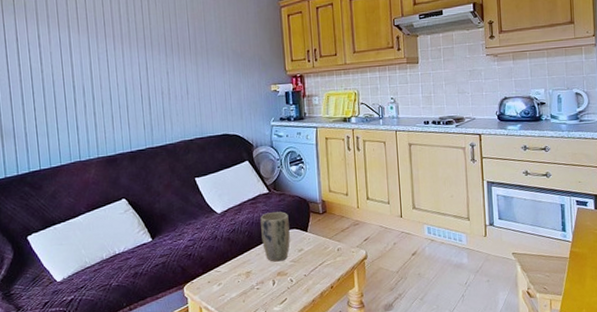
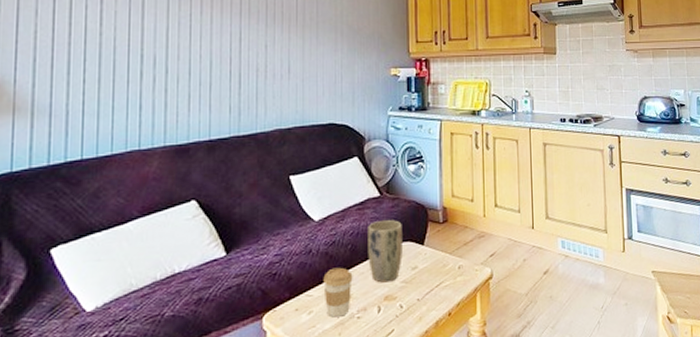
coffee cup: none [228,249,251,289] -> present [323,267,353,318]

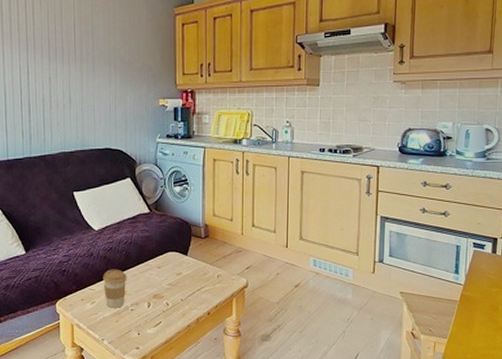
plant pot: present [368,220,402,283] -> none [139,233,169,284]

